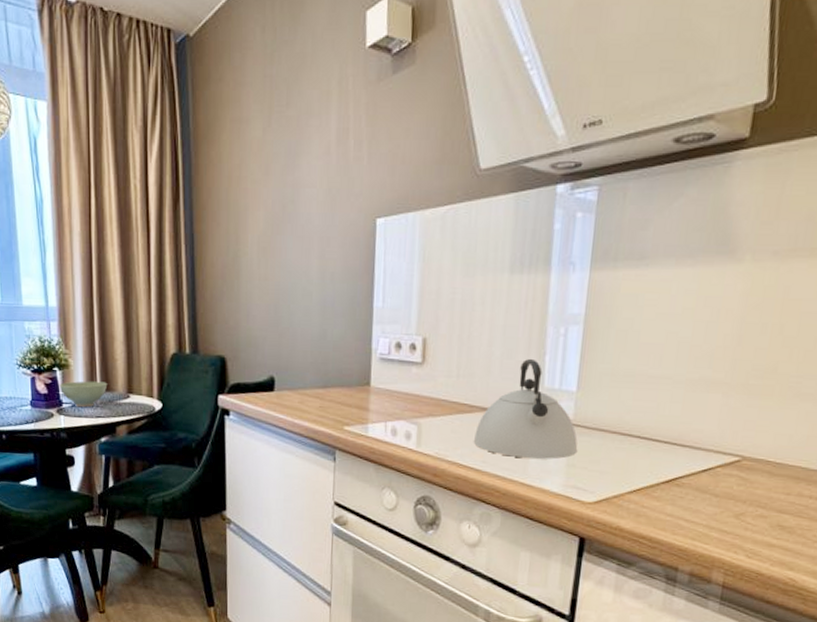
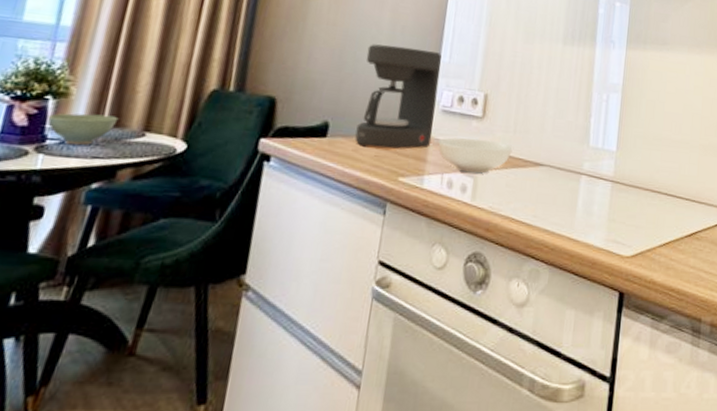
coffee maker: none [299,294,375,400] -> present [355,44,442,150]
bowl: none [379,385,458,421] -> present [438,137,514,174]
kettle: present [473,358,578,460] -> none [525,119,618,214]

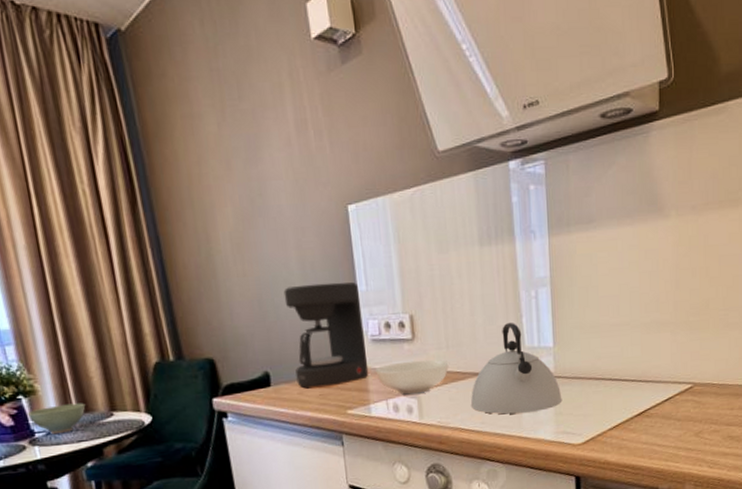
kettle: none [525,119,618,214] -> present [470,322,562,415]

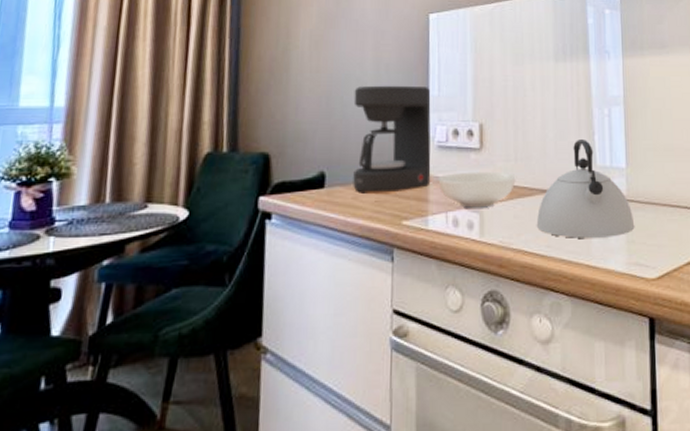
bowl: present [27,403,86,435] -> none [53,191,120,225]

